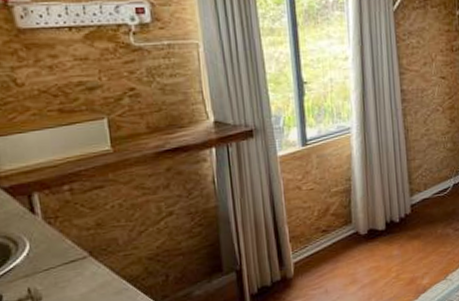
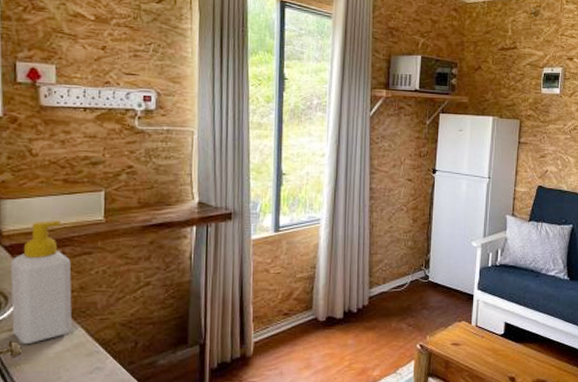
soap bottle: none [13,155,95,290] -> present [10,220,73,345]

